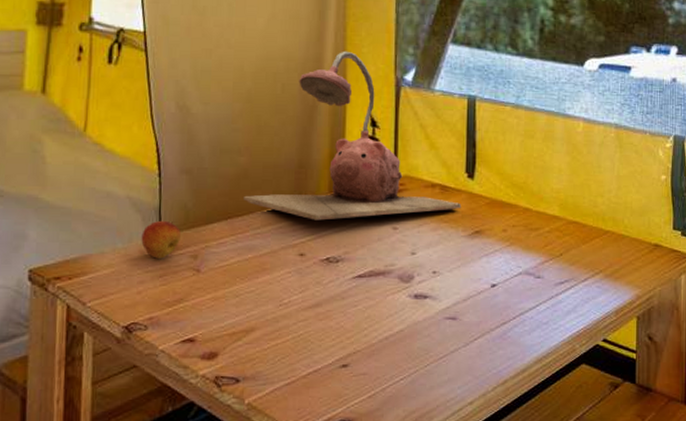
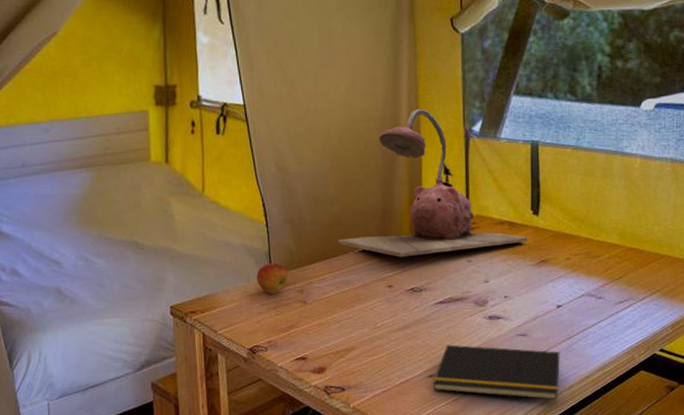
notepad: none [346,328,494,398] -> present [433,345,560,400]

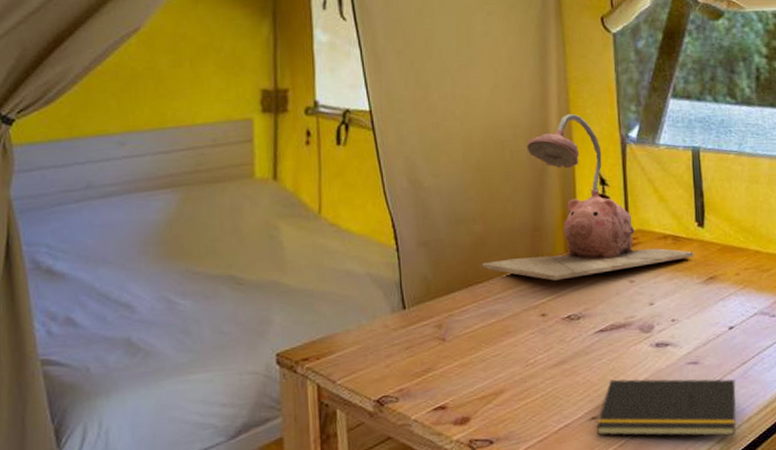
fruit: present [256,262,289,294] -> none [385,293,425,332]

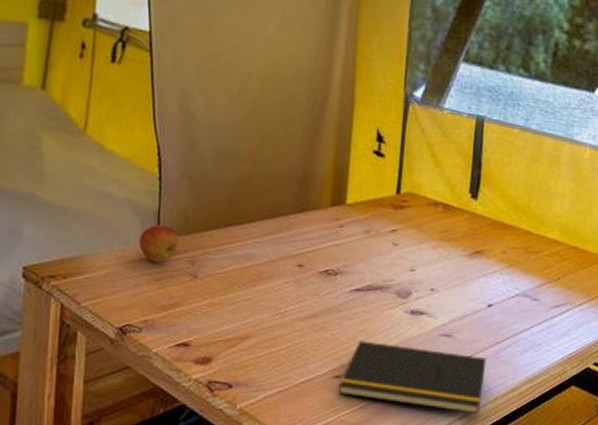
fruit: none [385,293,425,332] -> present [139,224,180,262]
table lamp: present [482,113,694,281] -> none [244,63,464,233]

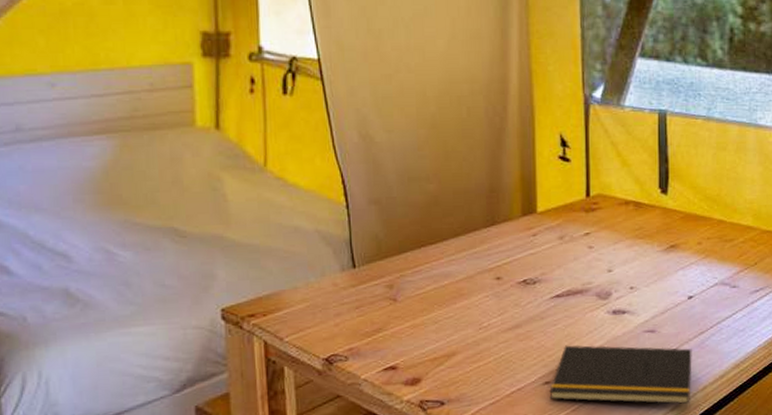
fruit: present [139,224,180,262] -> none [334,252,375,291]

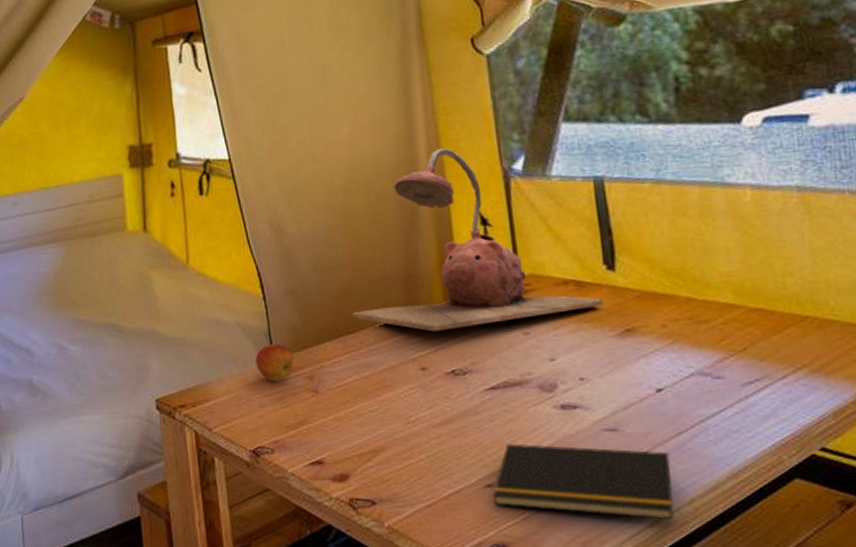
fruit: none [334,252,375,291] -> present [255,343,295,382]
table lamp: none [436,70,656,244] -> present [352,148,605,332]

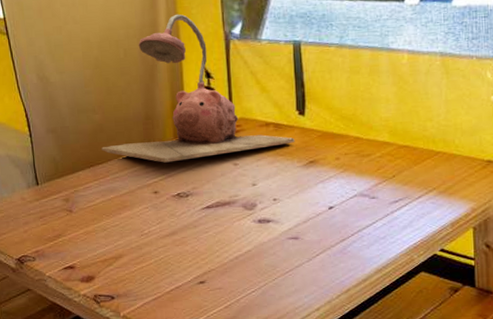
fruit: present [255,343,295,382] -> none [22,172,54,204]
notepad: present [492,443,675,521] -> none [204,250,336,305]

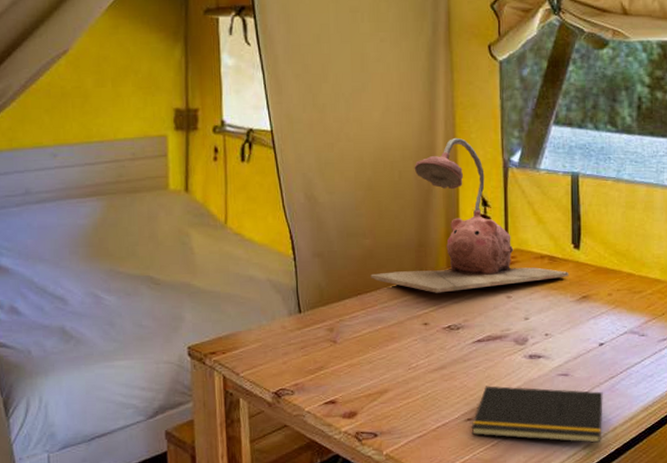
notepad: none [204,250,336,305] -> present [471,386,603,444]

